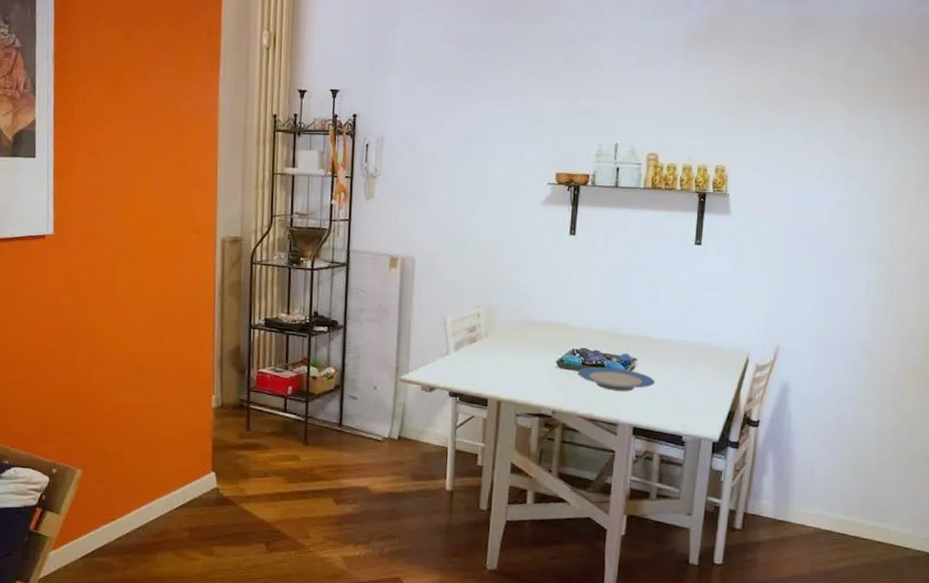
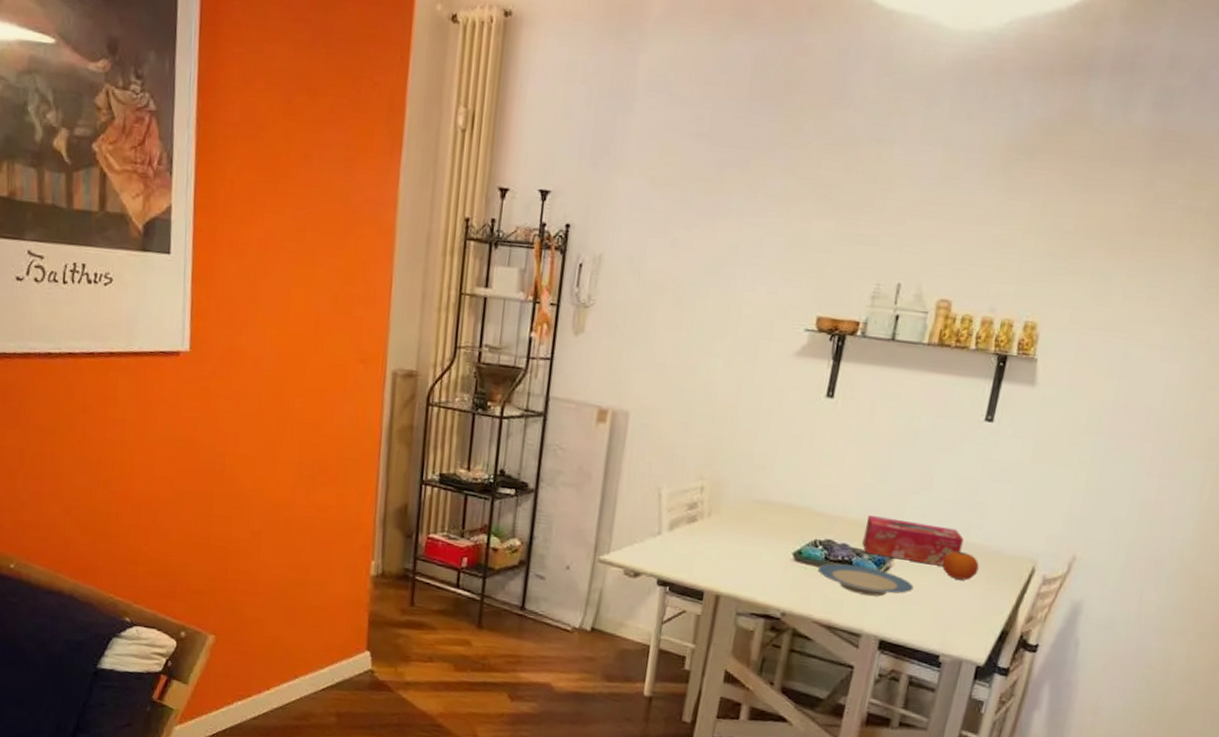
tissue box: none [611,326,690,363] -> present [862,515,964,566]
fruit: none [675,350,705,373] -> present [942,551,979,580]

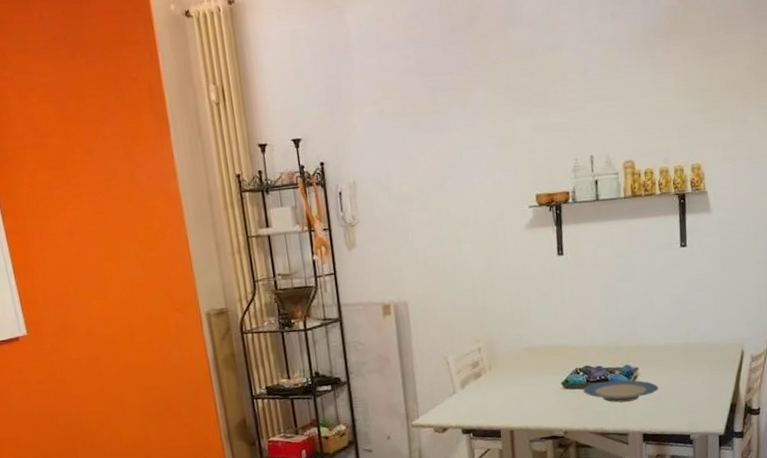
tissue box: present [862,515,964,566] -> none [611,335,687,370]
fruit: present [942,551,979,580] -> none [675,351,703,373]

